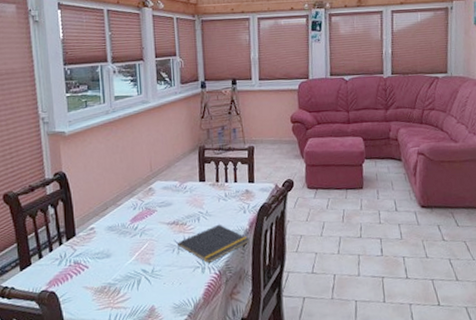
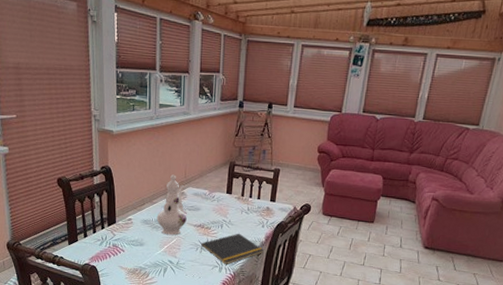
ewer: none [123,170,158,240] -> present [156,174,187,235]

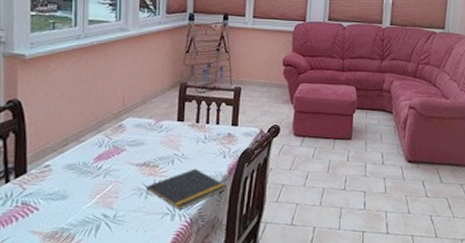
ewer: present [156,174,187,235] -> none [85,103,126,181]

